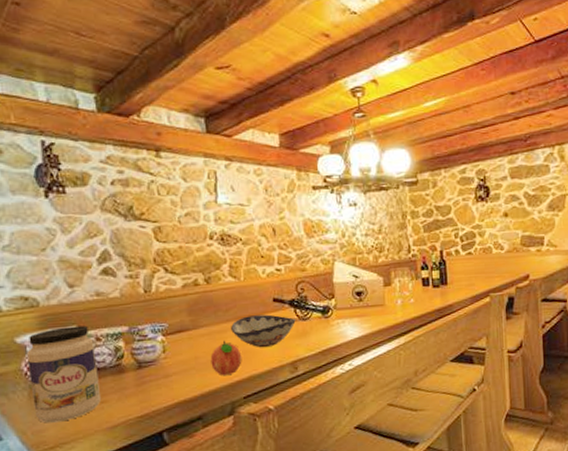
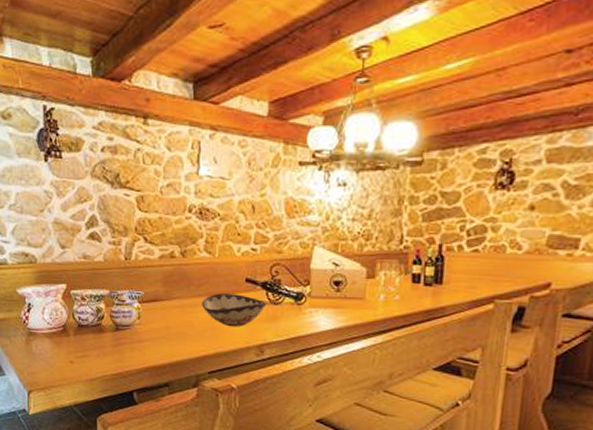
jar: present [27,325,102,423] -> none [26,284,84,368]
fruit: present [210,340,242,375] -> none [180,314,210,348]

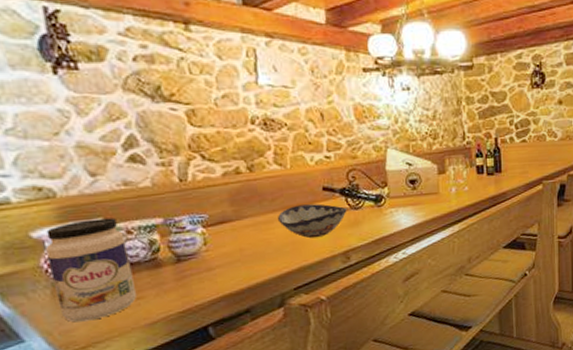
jar: none [26,284,84,368] -> present [46,218,138,323]

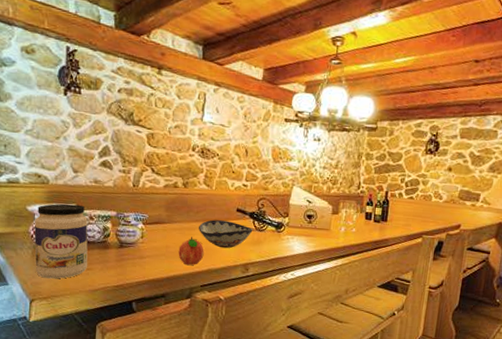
fruit: none [257,231,291,267] -> present [178,236,204,265]

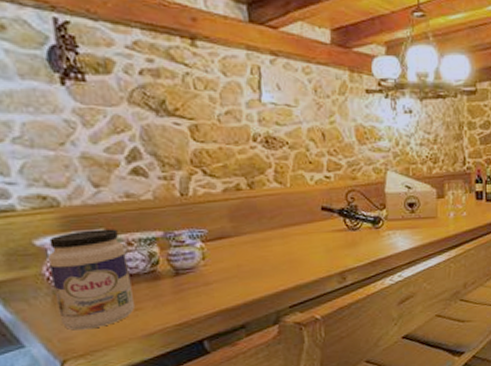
fruit: present [178,236,204,265] -> none [254,248,288,284]
decorative bowl: present [199,219,253,249] -> none [276,223,345,258]

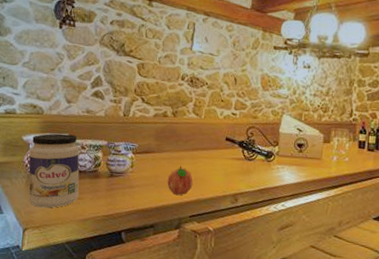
fruit: none [254,248,288,284] -> present [167,166,193,195]

